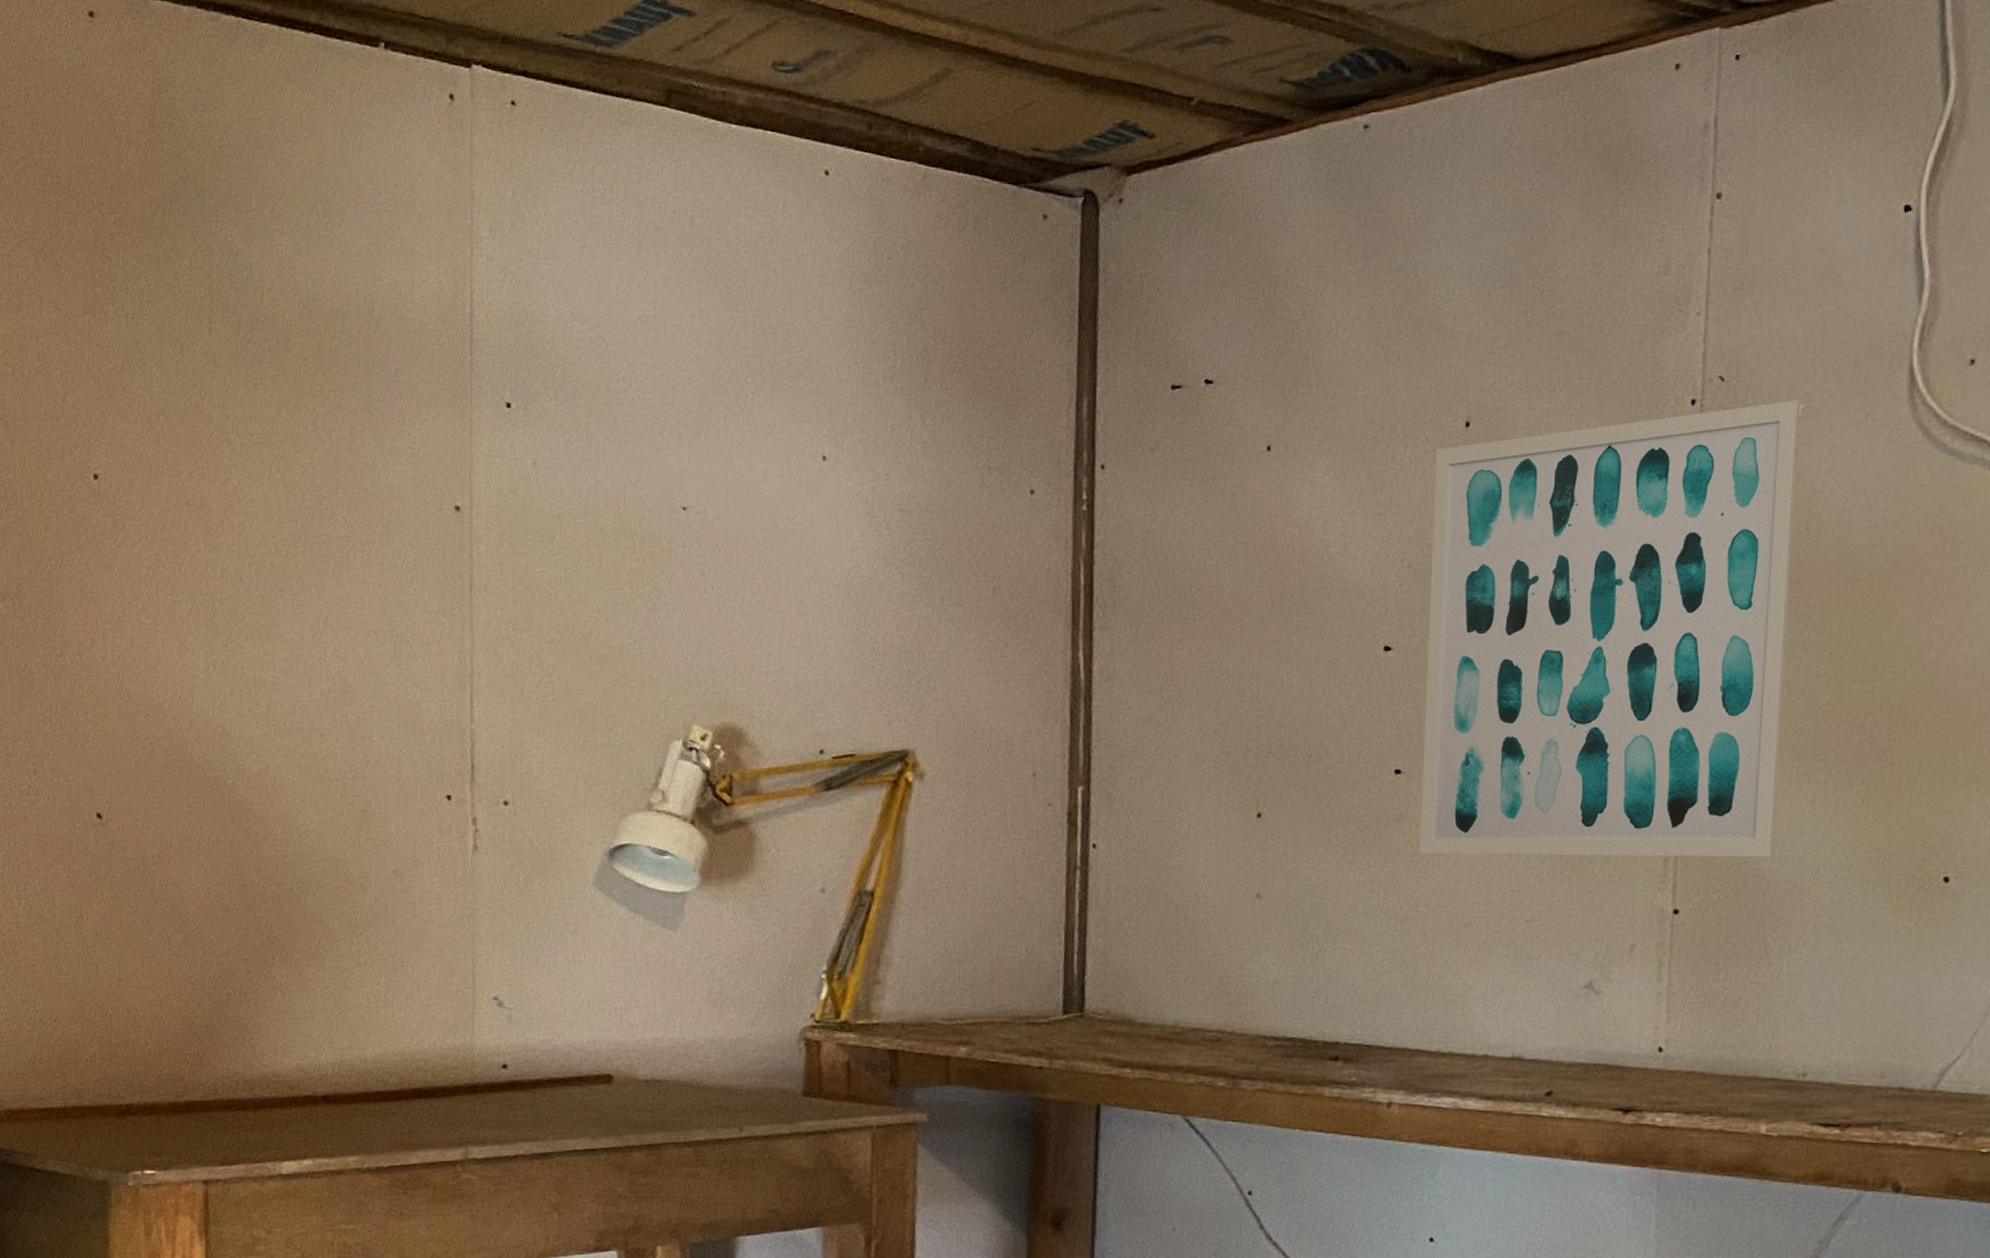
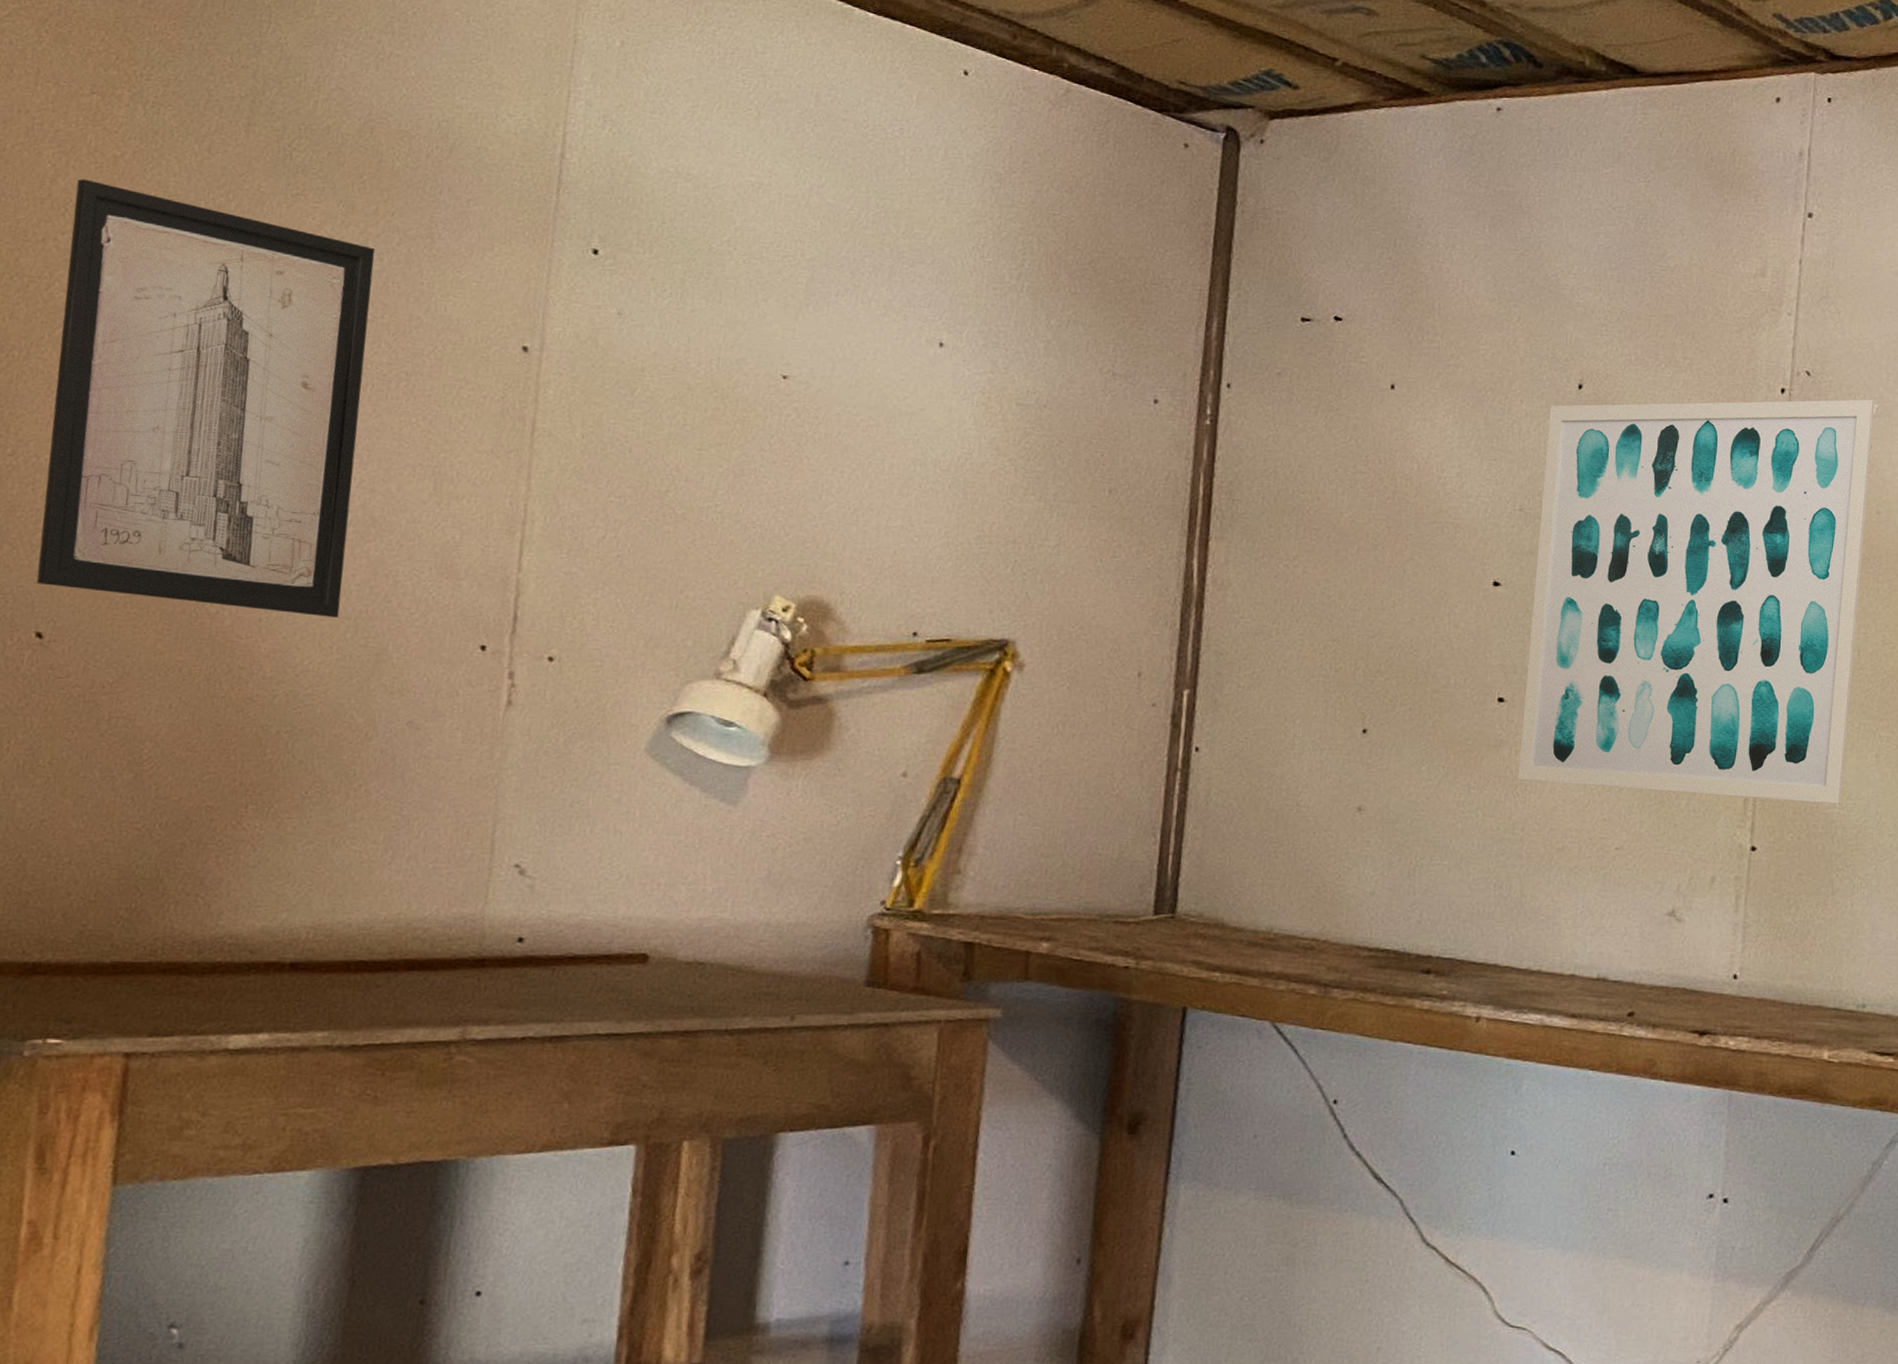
wall art: none [82,394,329,780] -> present [36,179,375,618]

